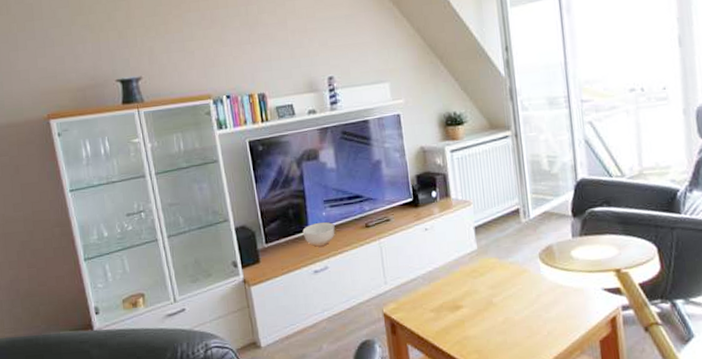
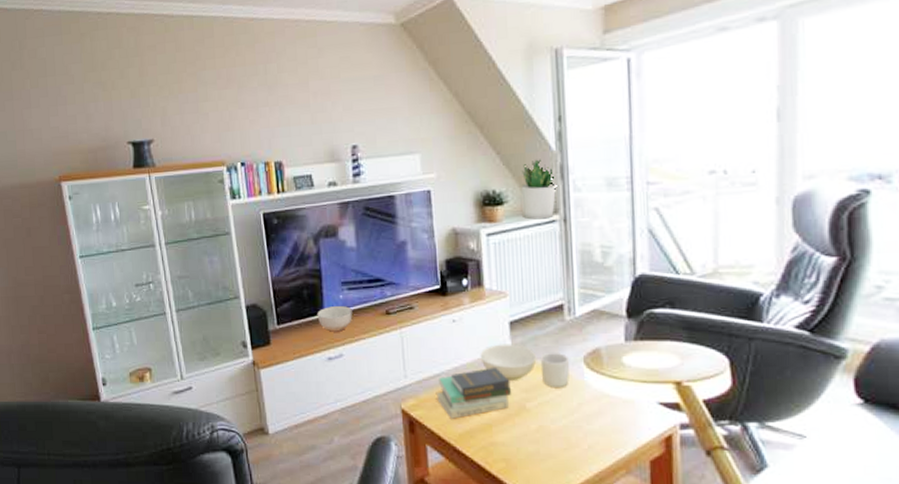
books: none [414,269,479,318] -> present [437,368,511,419]
bowl: none [450,246,500,279] -> present [480,344,537,380]
planter: none [478,83,507,136] -> present [520,159,556,220]
mug: none [502,251,528,283] -> present [540,352,570,389]

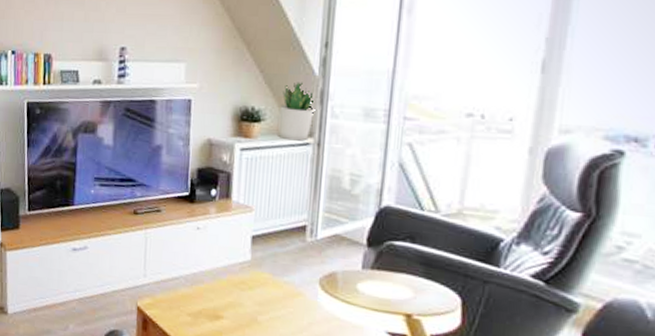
bowl: present [317,305,353,332] -> none [67,199,101,225]
books: present [437,368,511,419] -> none [172,277,245,322]
bowl: present [480,344,537,380] -> none [219,256,275,293]
mug: present [540,352,570,389] -> none [276,269,306,306]

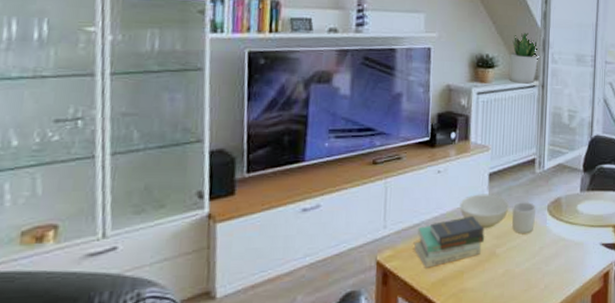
books: none [172,277,245,322] -> present [414,216,484,268]
bowl: none [219,256,275,293] -> present [460,194,510,228]
mug: none [276,269,306,306] -> present [511,201,537,234]

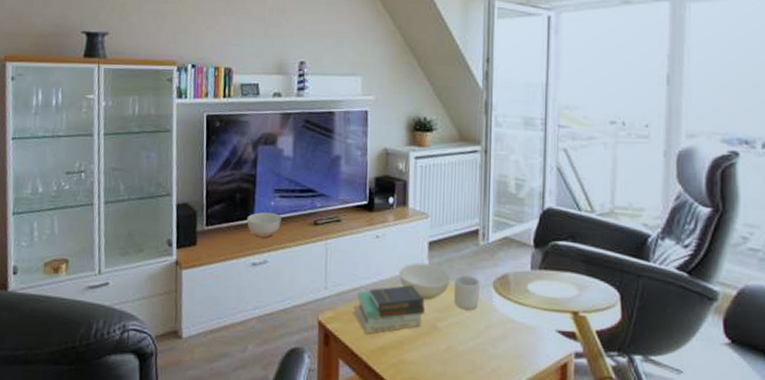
bowl: none [296,153,337,181] -> present [246,211,282,238]
planter: present [508,32,538,84] -> none [448,94,480,149]

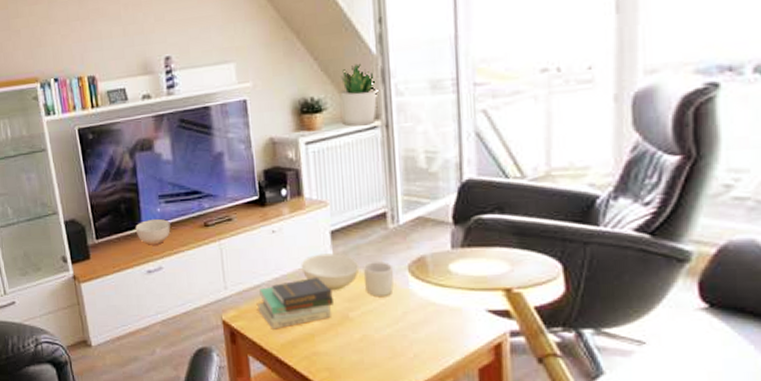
planter: none [448,94,480,149] -> present [340,63,377,126]

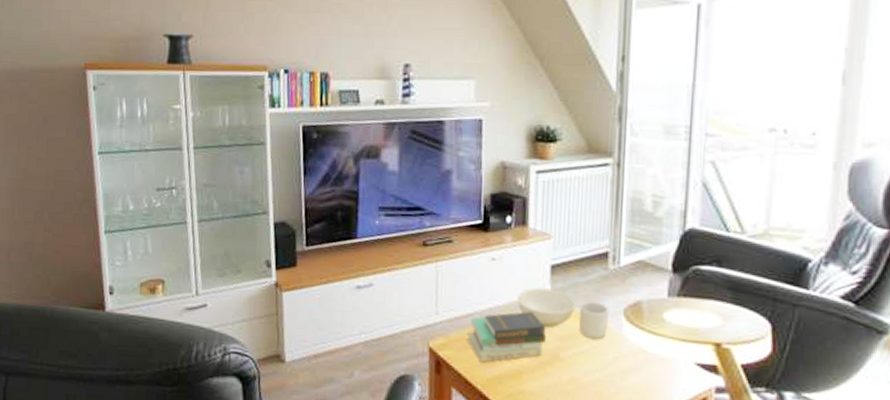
bowl: present [135,218,171,245] -> none [349,231,387,260]
planter: present [340,63,377,126] -> none [574,98,612,162]

